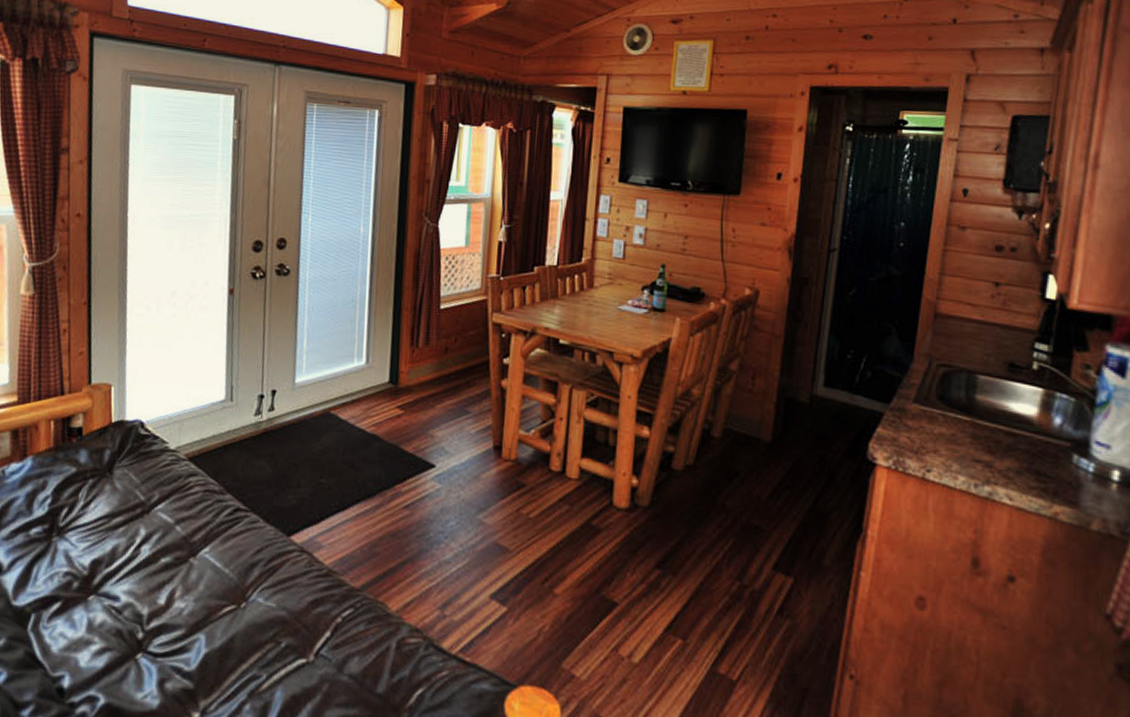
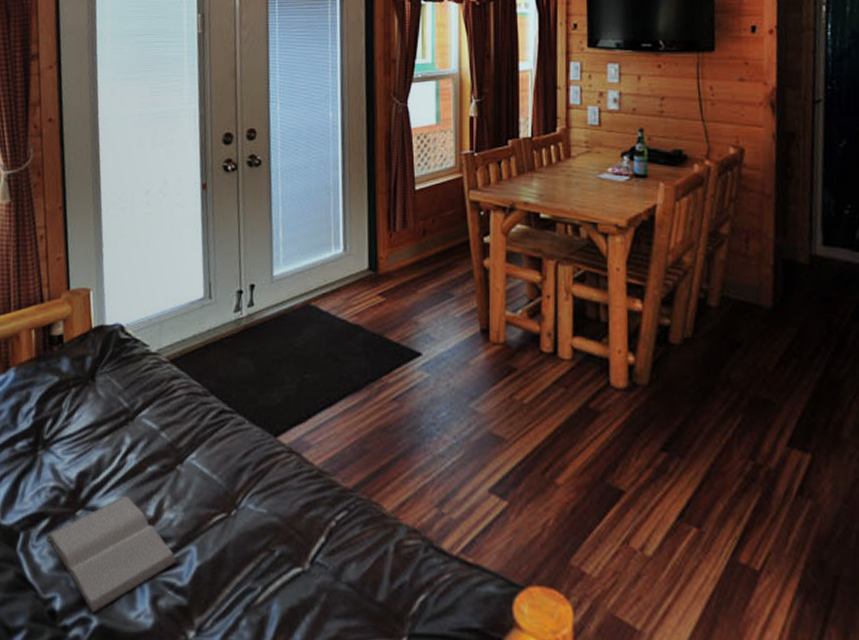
book: none [58,584,186,692] -> present [46,496,177,613]

